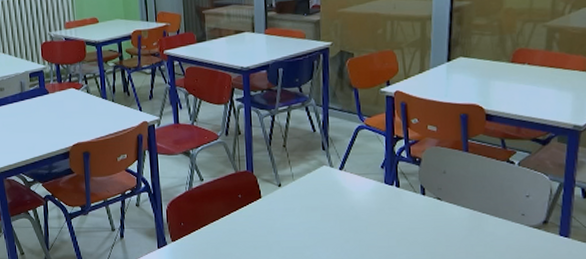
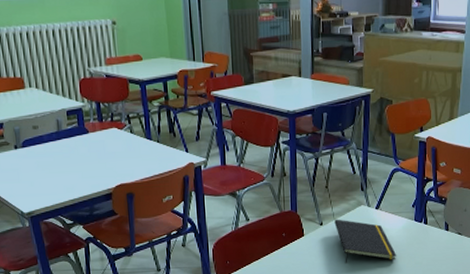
notepad: none [294,180,366,229] -> present [334,219,397,263]

